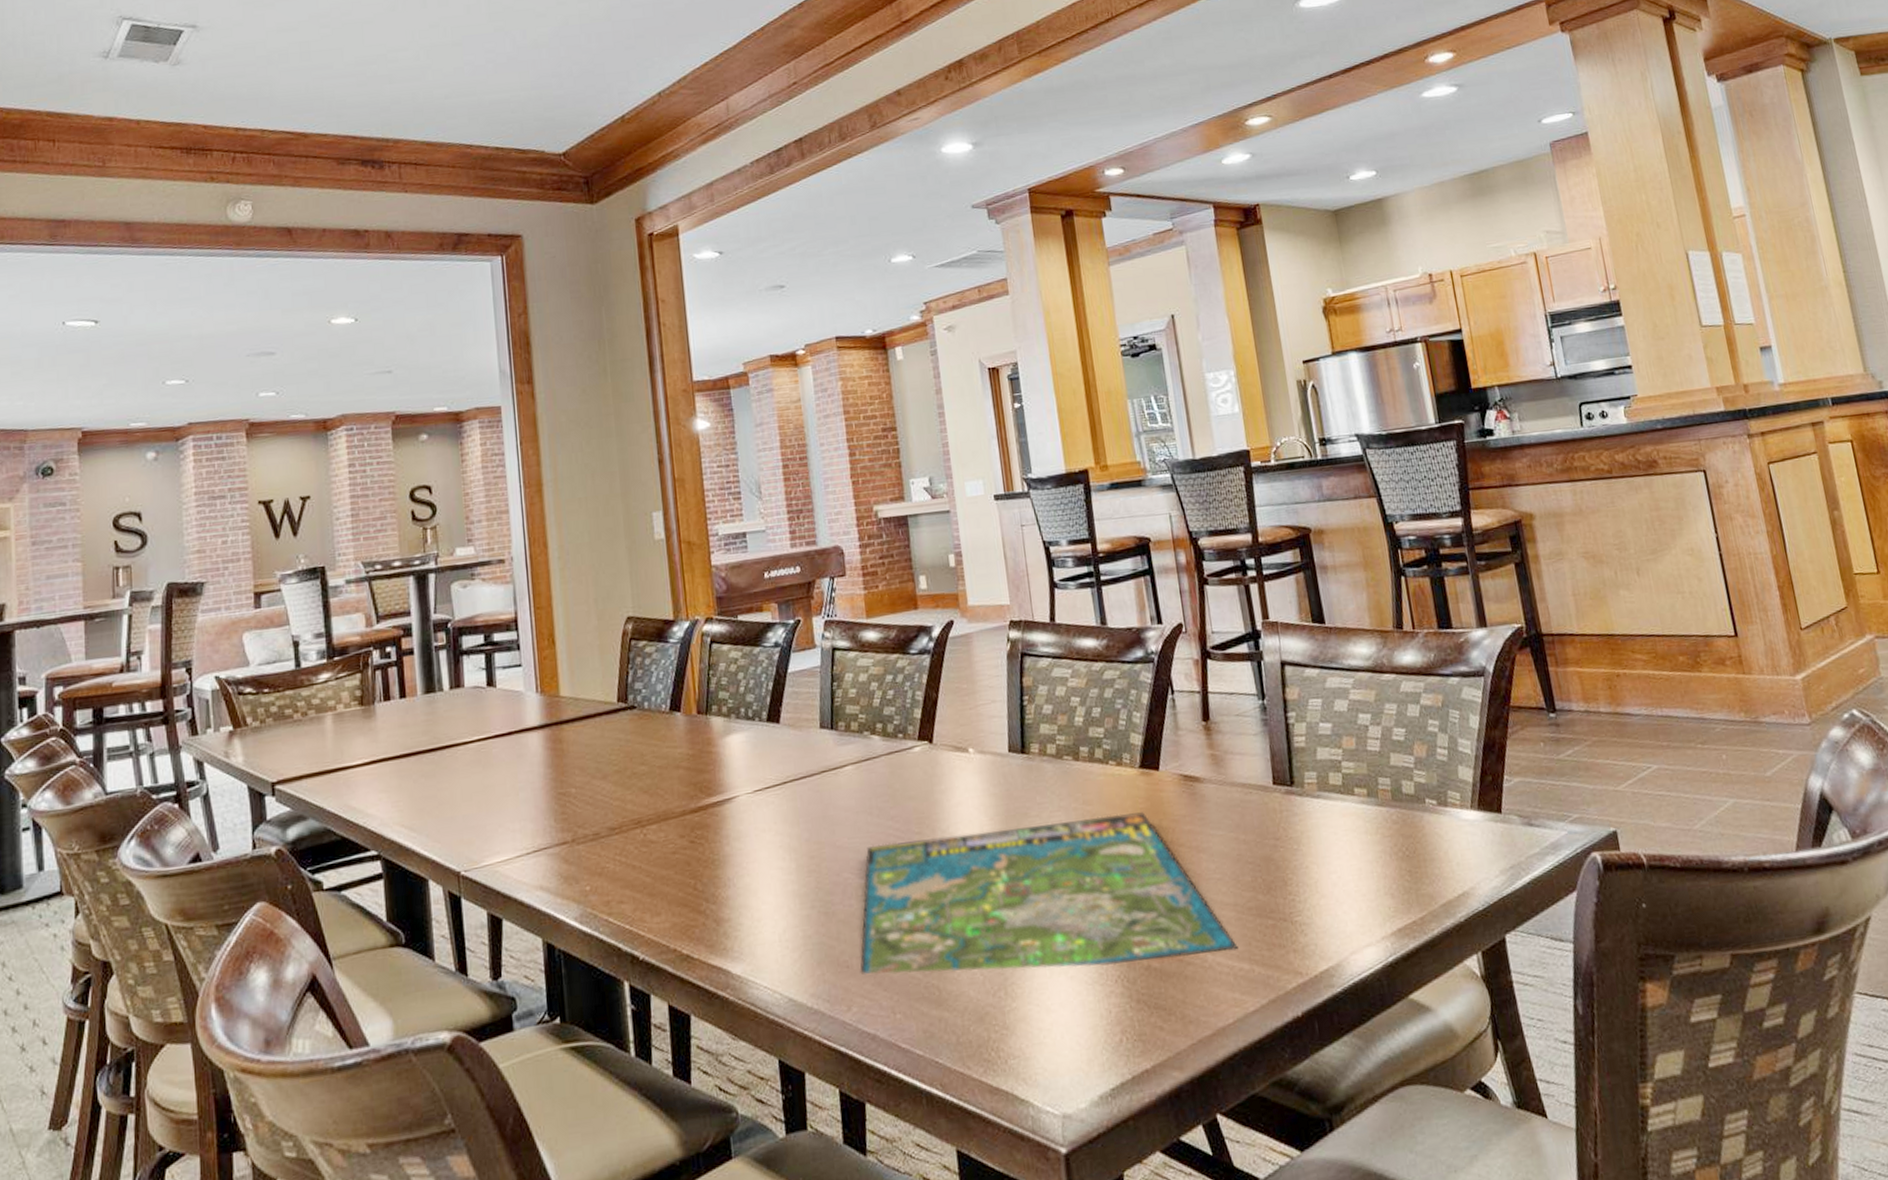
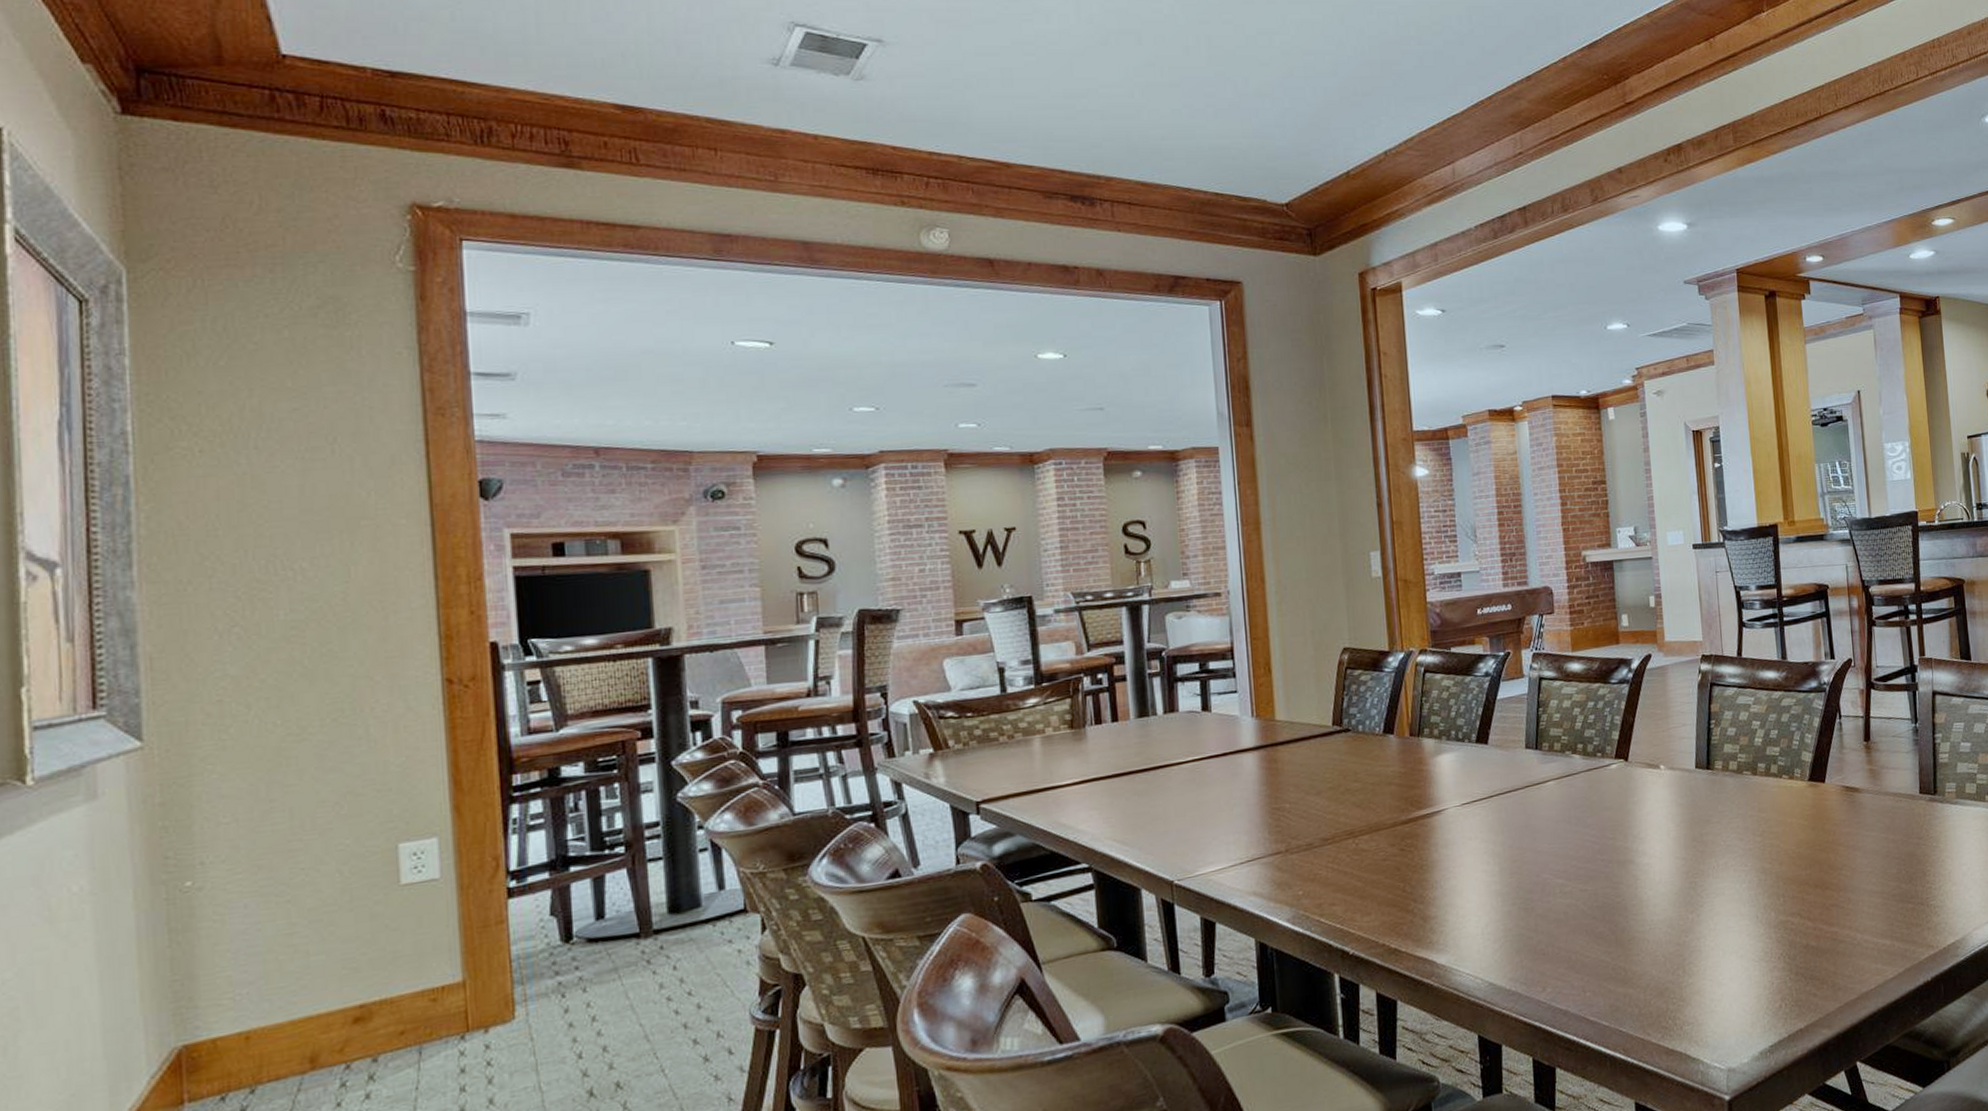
board game: present [860,812,1238,976] -> none [1555,818,1883,961]

